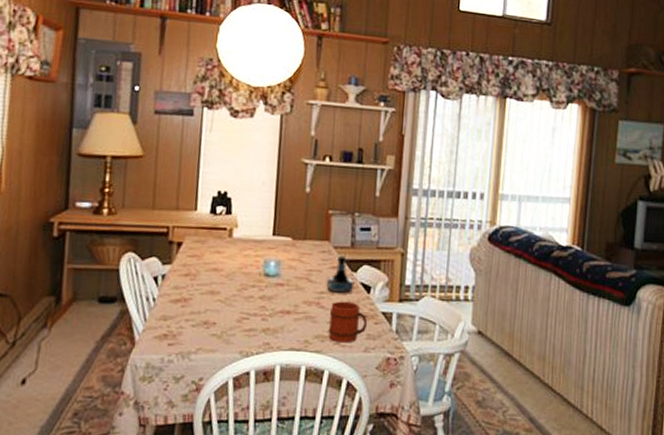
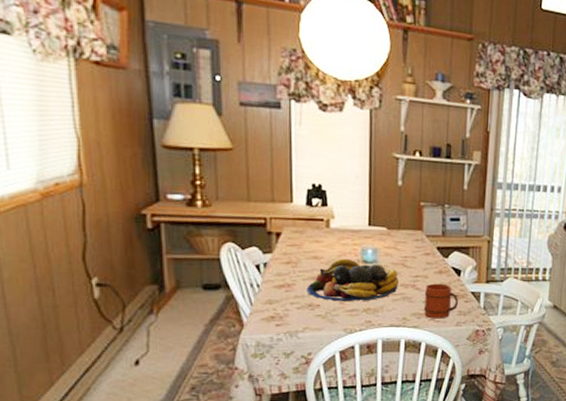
fruit bowl: none [203,271,302,320] -> present [306,258,399,302]
tequila bottle: present [326,255,355,293] -> none [420,243,446,276]

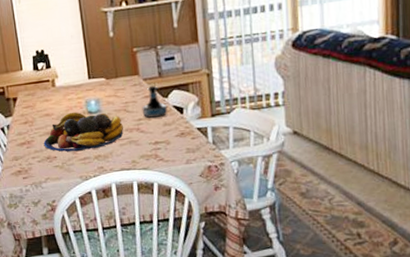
tequila bottle: none [420,243,446,276] -> present [142,85,168,118]
mug: present [424,283,459,319] -> none [149,123,186,159]

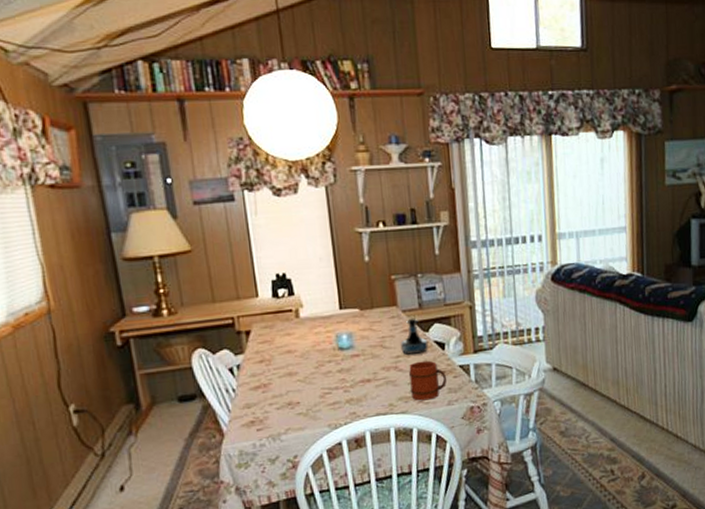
fruit bowl: present [43,112,123,152] -> none [283,348,379,396]
mug: none [149,123,186,159] -> present [408,360,447,401]

